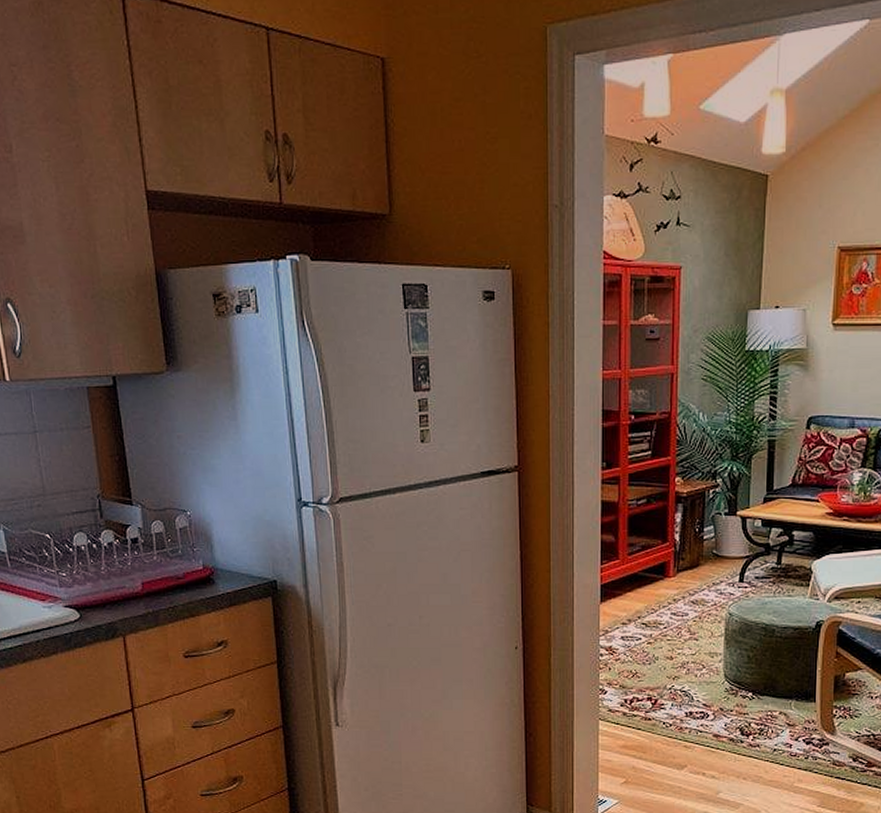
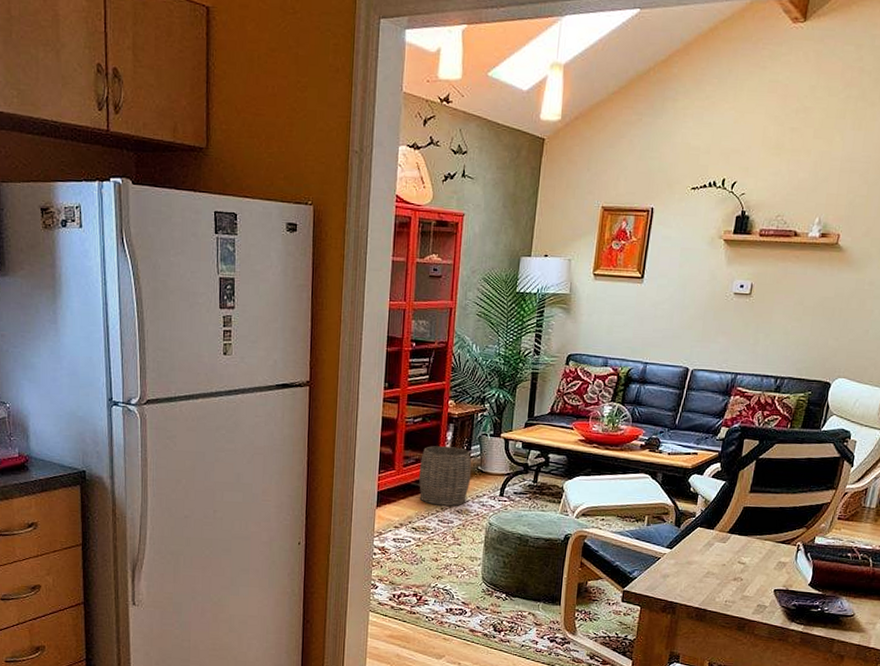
woven basket: none [646,530,706,596] -> present [418,446,472,506]

